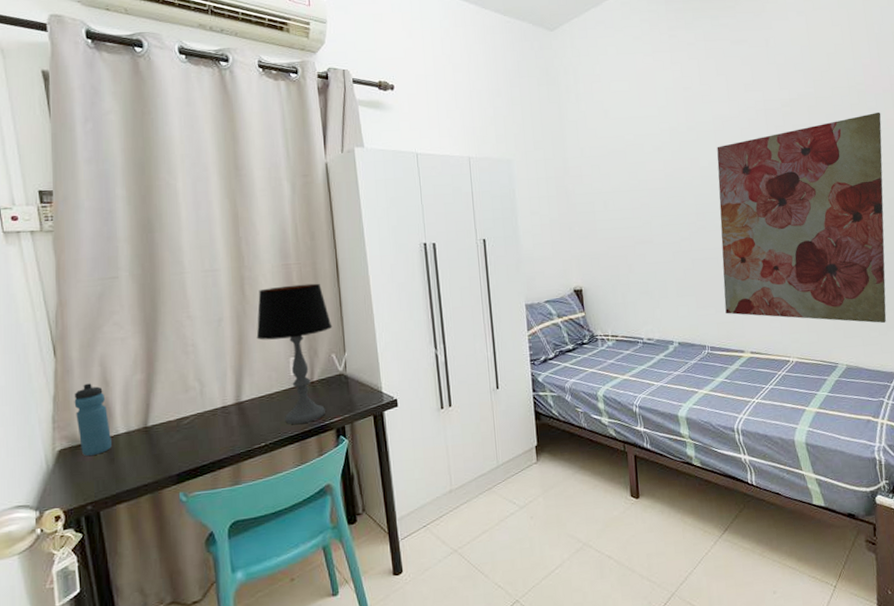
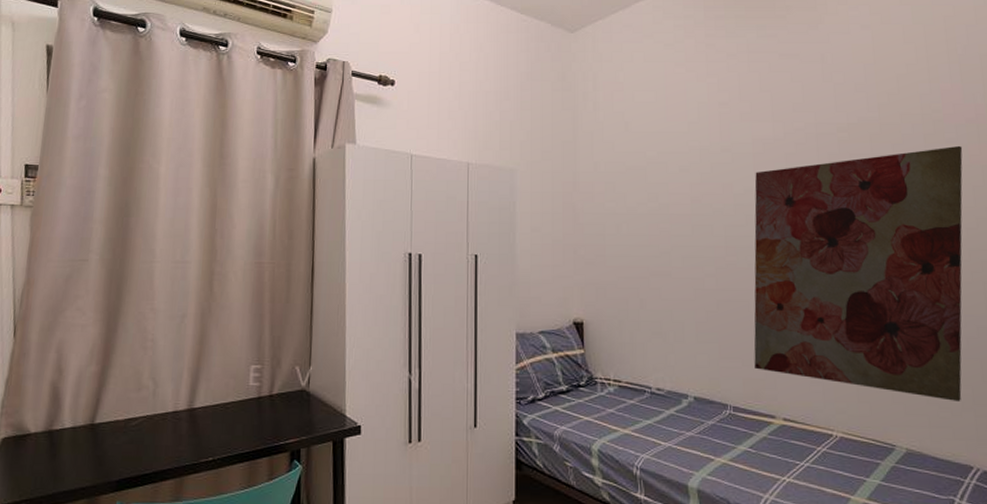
water bottle: present [74,383,112,457] -> none [24,369,57,449]
table lamp: present [256,283,333,425] -> none [218,286,300,442]

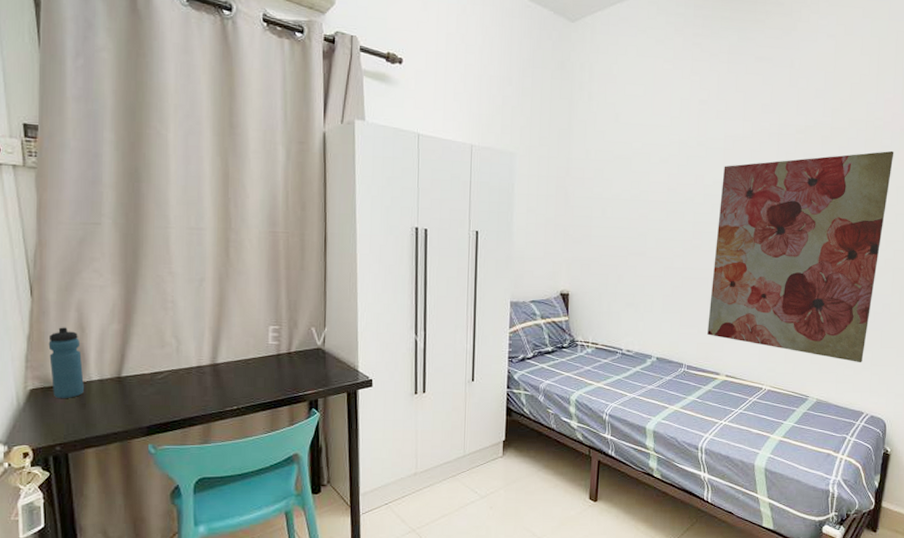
water bottle: none [24,369,57,449] -> present [48,327,84,399]

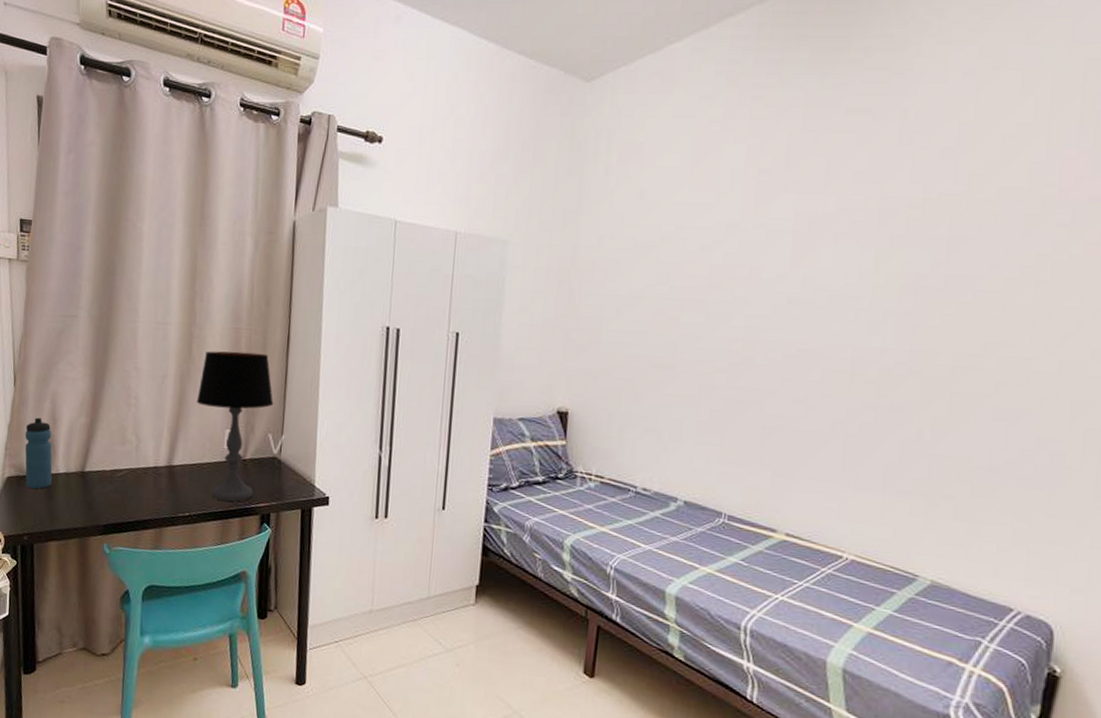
table lamp: none [237,253,315,393] -> present [196,351,274,502]
wall art: present [707,150,894,363] -> none [759,230,1078,537]

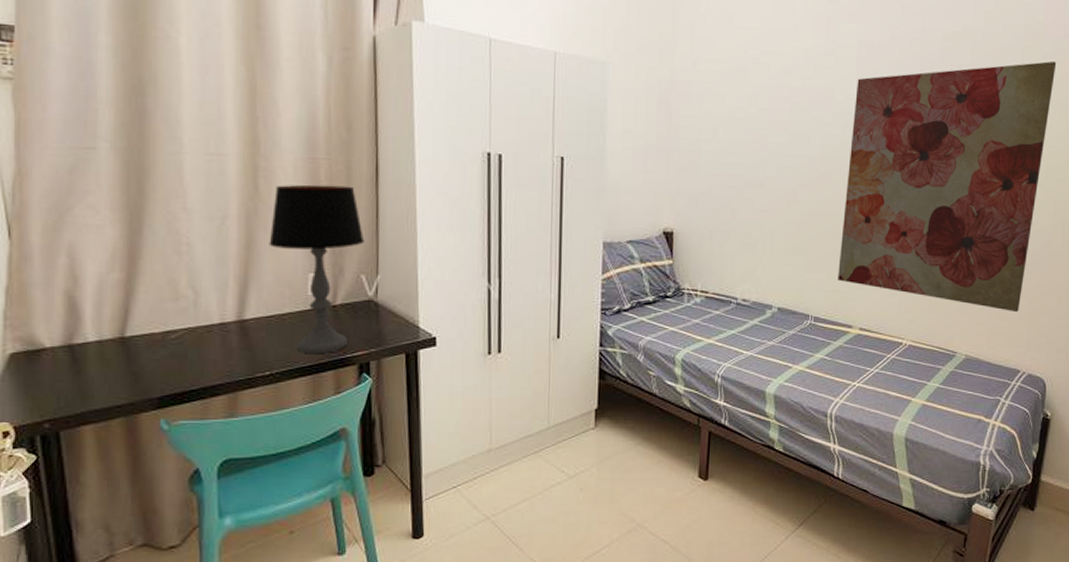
water bottle: present [25,417,52,490] -> none [32,276,78,365]
wall art: none [759,230,1078,537] -> present [838,61,1057,313]

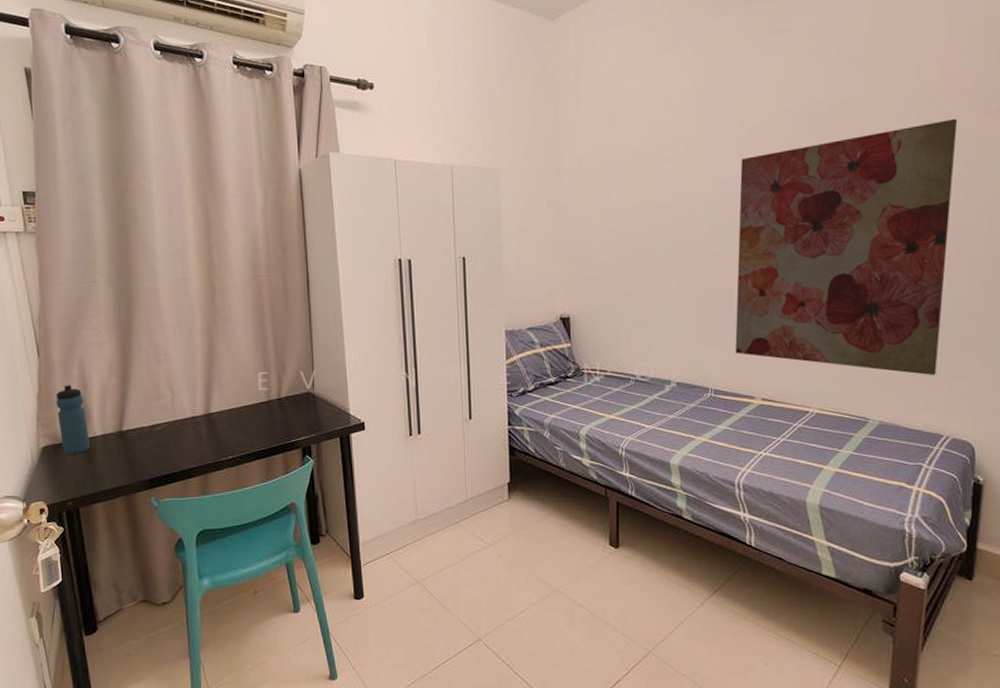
water bottle: none [32,276,78,365] -> present [56,385,90,455]
table lamp: present [269,184,365,355] -> none [226,297,301,441]

